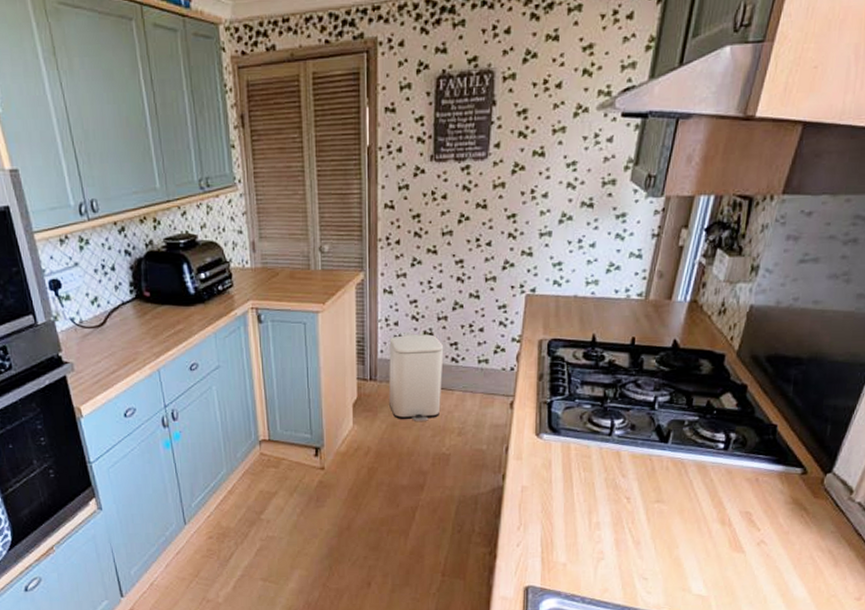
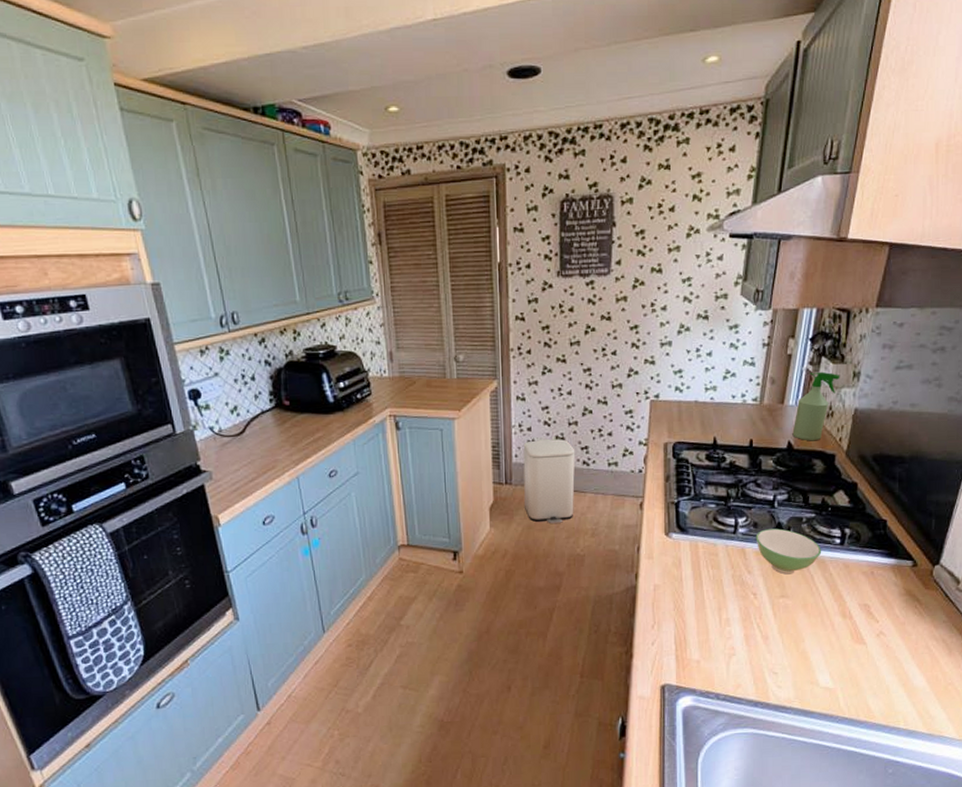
bowl: none [632,431,704,479] -> present [755,528,822,575]
spray bottle: none [679,265,737,340] -> present [792,371,840,441]

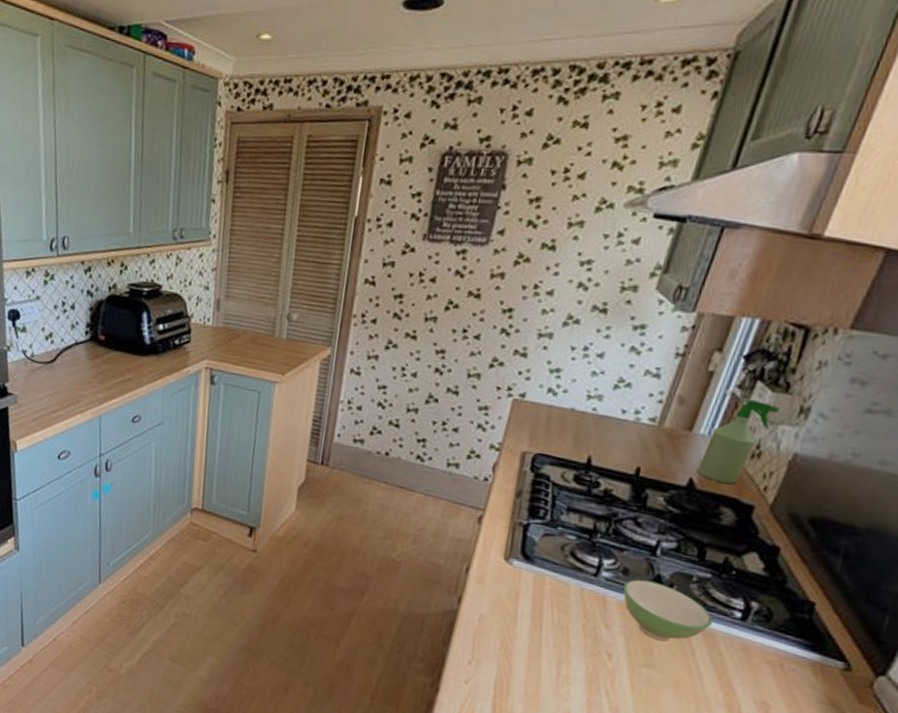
pedal bin: present [523,439,576,525] -> none [338,421,410,520]

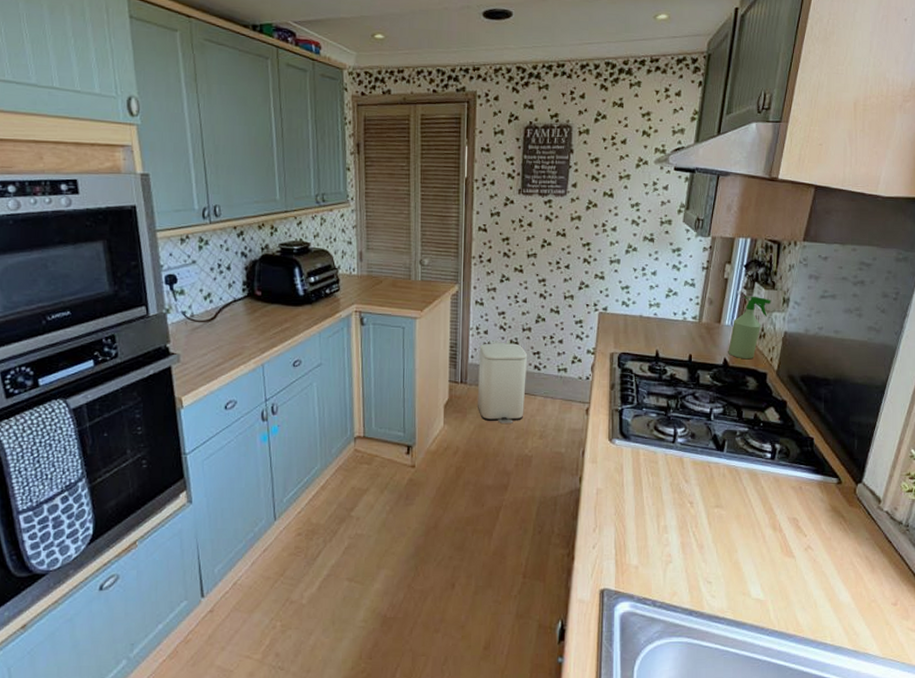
pedal bin: none [338,421,410,520] -> present [477,343,528,425]
bowl: present [622,579,713,642] -> none [693,440,754,485]

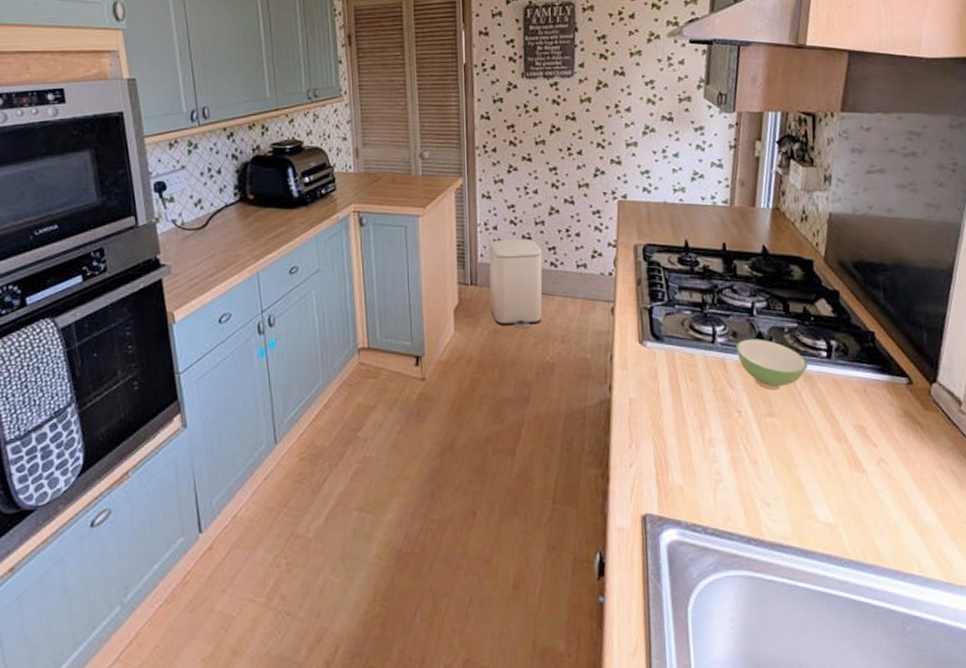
bowl: none [693,440,754,485] -> present [735,339,808,390]
spray bottle: present [728,296,772,360] -> none [766,174,811,246]

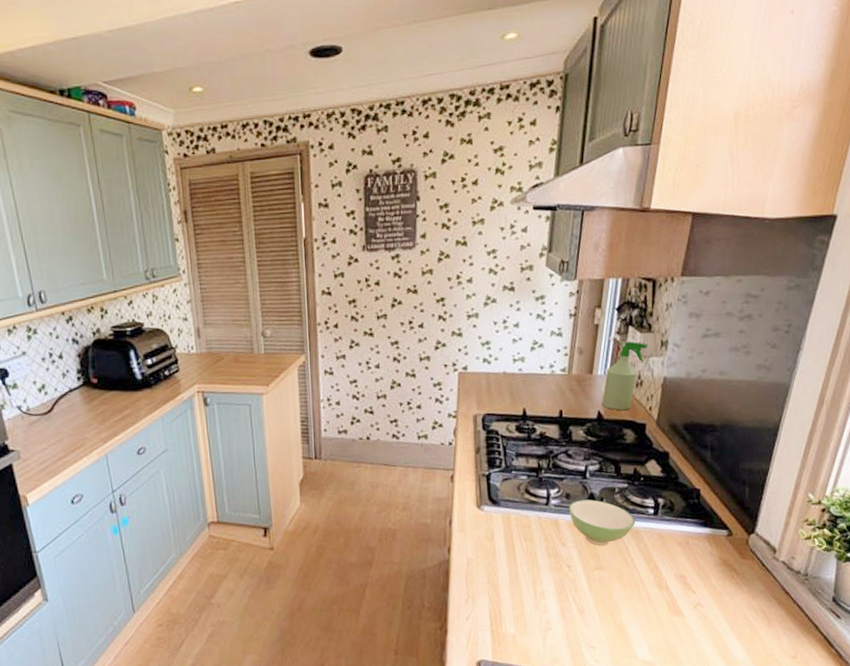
pedal bin: present [489,239,543,329] -> none [332,412,385,499]
spray bottle: none [766,174,811,246] -> present [602,341,648,411]

